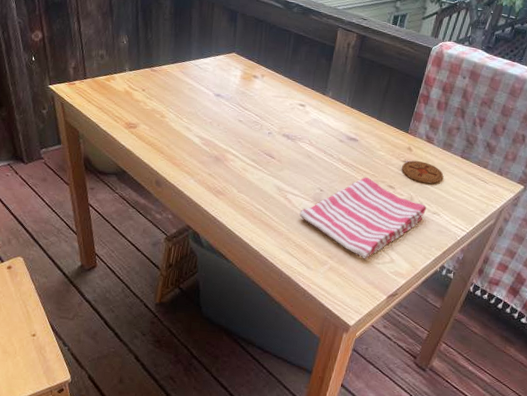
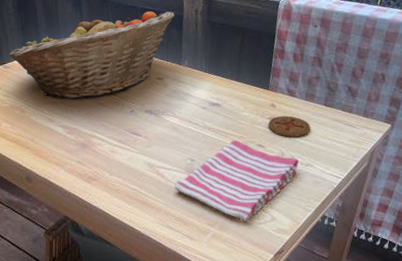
fruit basket: none [158,32,327,114] -> present [9,11,175,99]

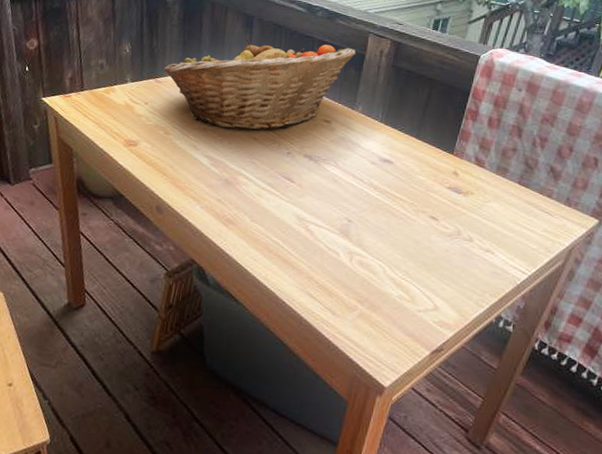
dish towel: present [174,139,299,222] -> none [323,205,477,305]
coaster: present [268,116,311,137] -> none [446,187,498,216]

